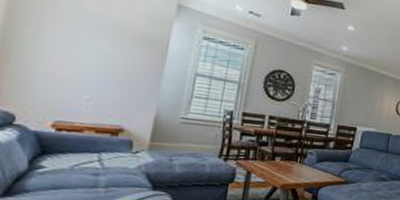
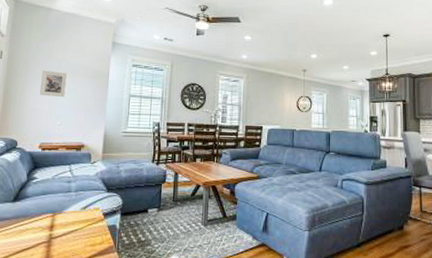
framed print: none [59,24,106,65] -> present [40,70,67,98]

